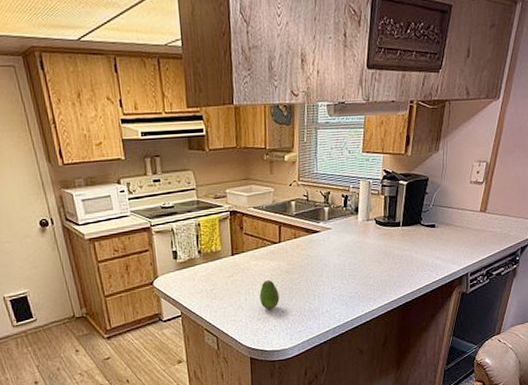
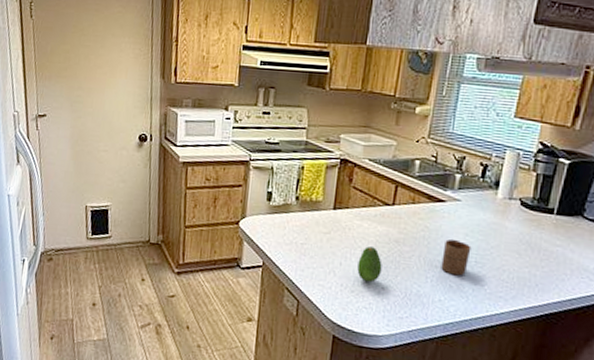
cup: none [323,260,345,289] -> present [441,238,471,276]

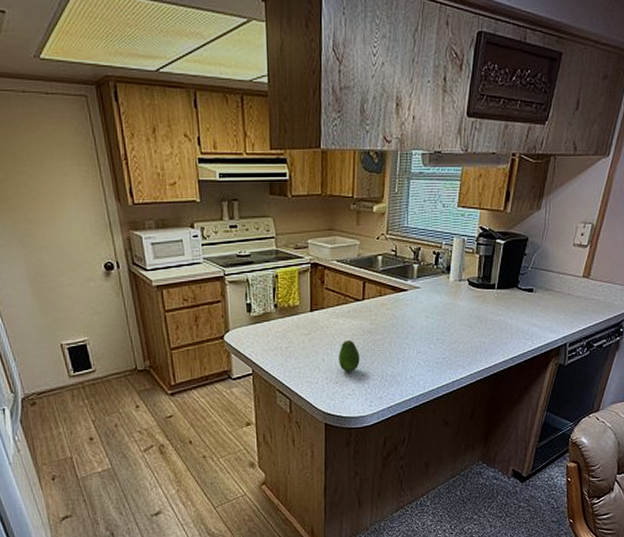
cup: present [441,238,471,276] -> none [409,322,432,354]

